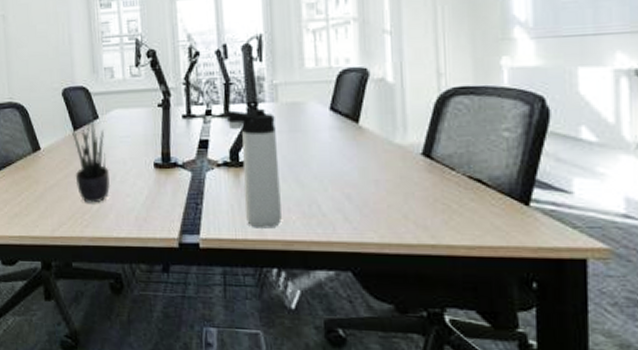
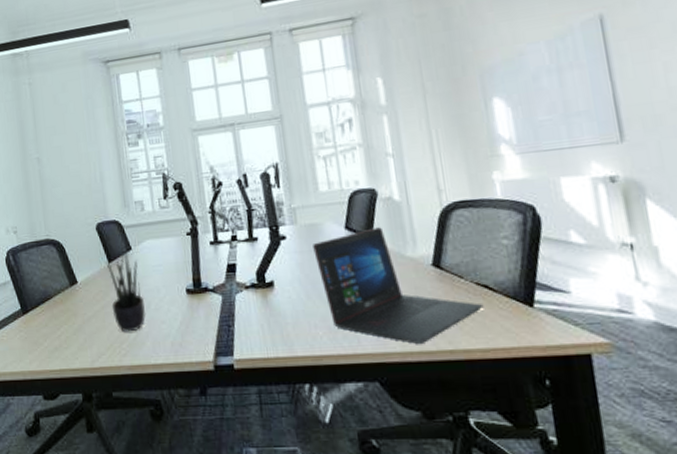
thermos bottle: present [224,108,282,229] -> none [248,231,309,346]
laptop: none [293,110,474,237] -> present [313,227,484,345]

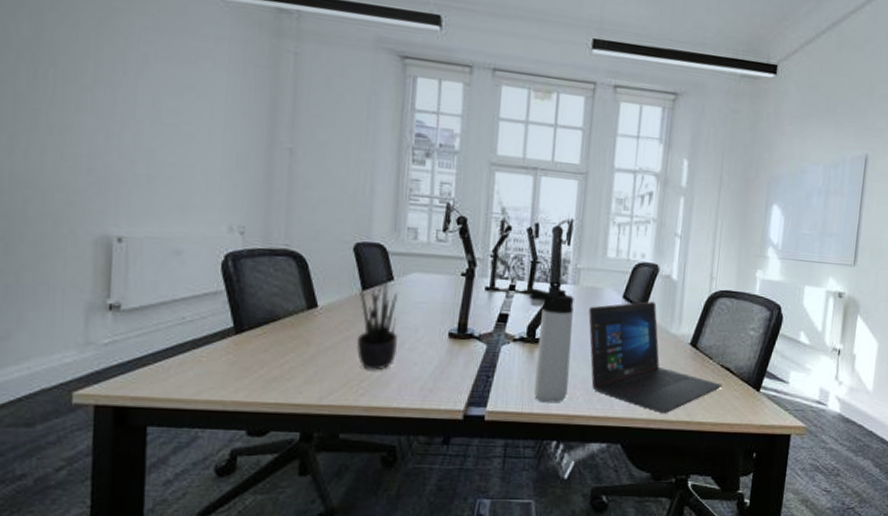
thermos bottle: none [248,231,309,346] -> present [527,287,574,403]

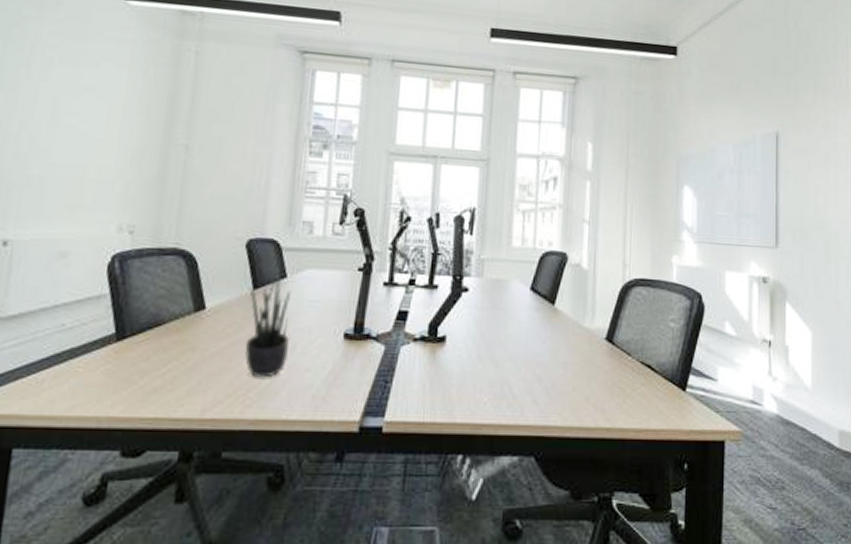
thermos bottle: present [527,287,574,403] -> none [428,281,478,411]
laptop: present [588,301,723,414] -> none [494,293,644,420]

